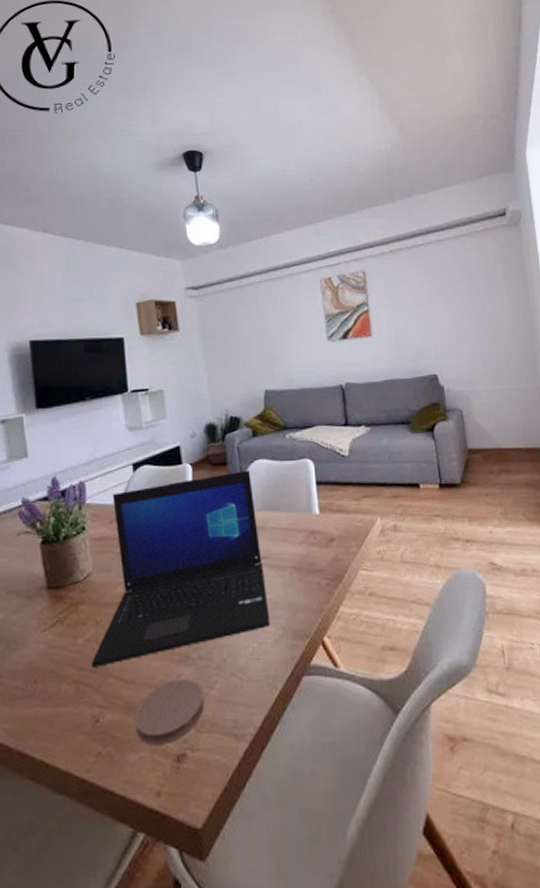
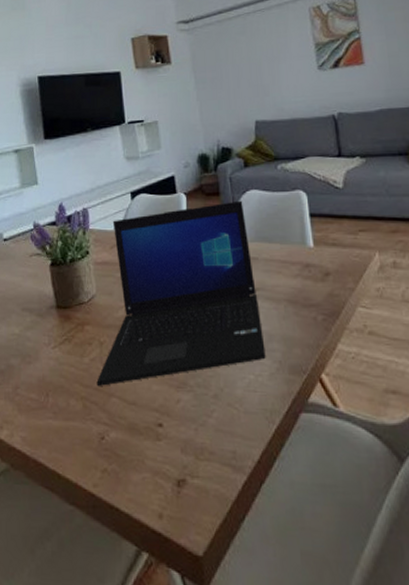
coaster: present [134,678,205,746] -> none [136,404,203,469]

